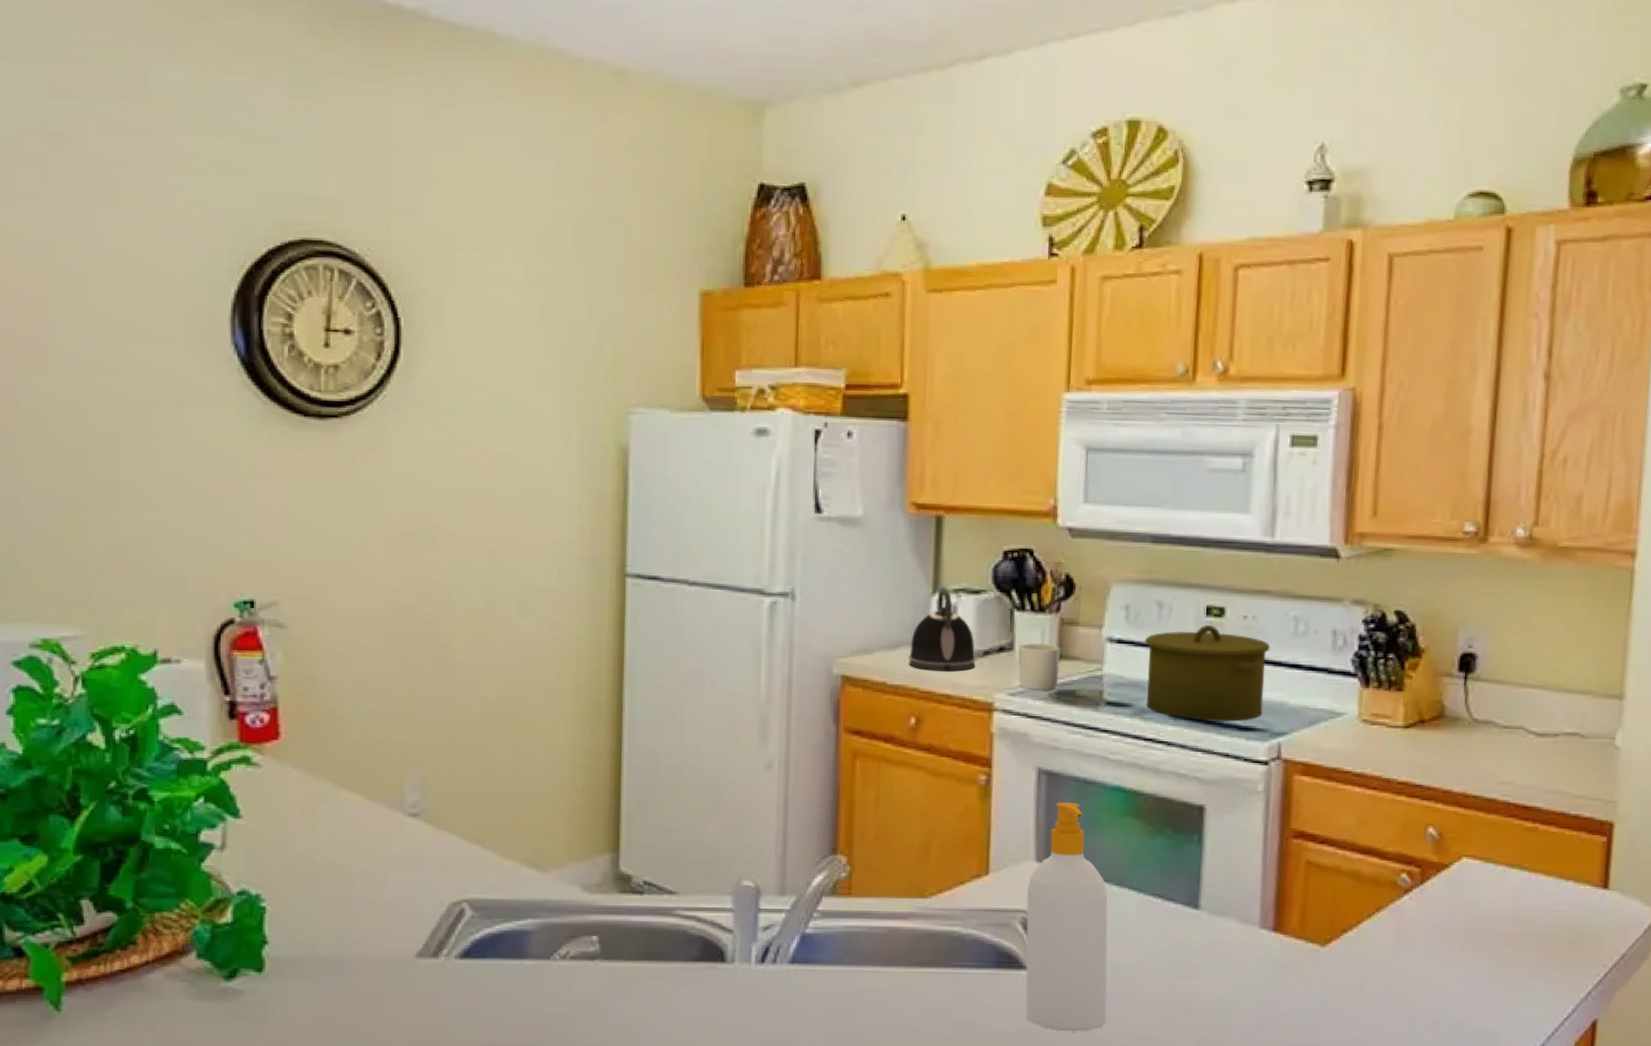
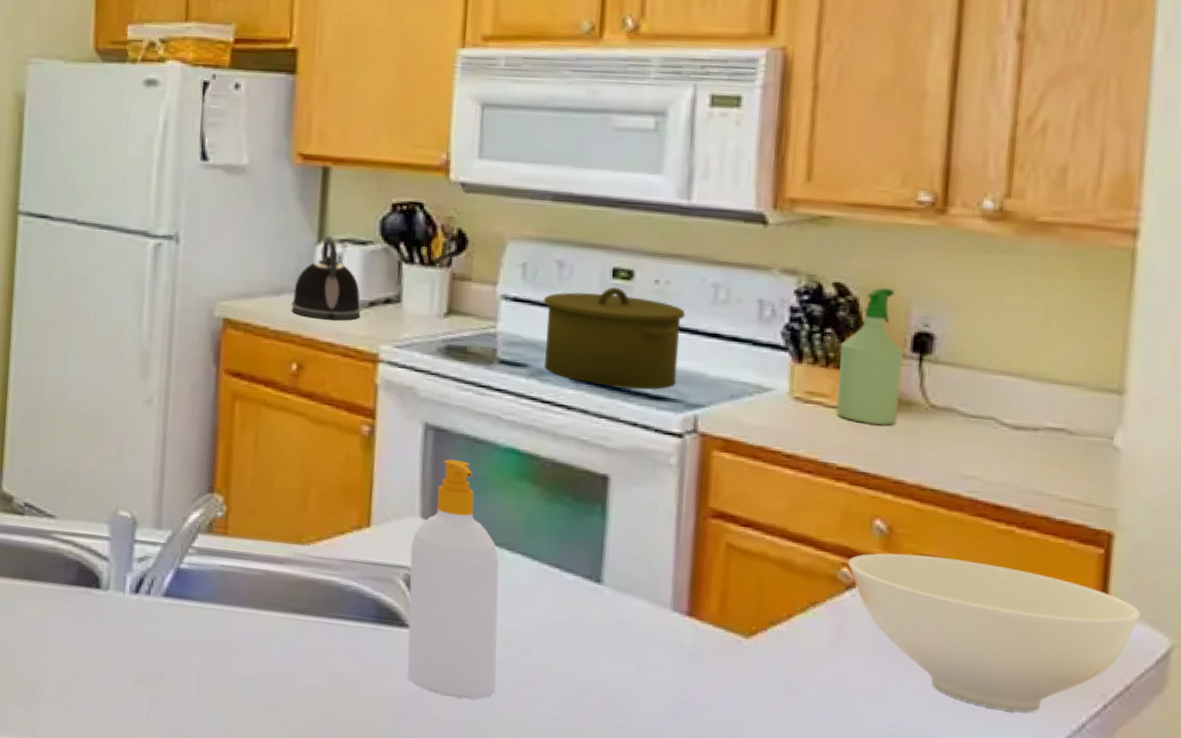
mug: present [1018,643,1061,690] -> none [405,296,452,345]
spray bottle: none [1397,614,1452,741] -> present [836,288,904,426]
bowl: none [1406,856,1634,987] -> present [847,553,1141,712]

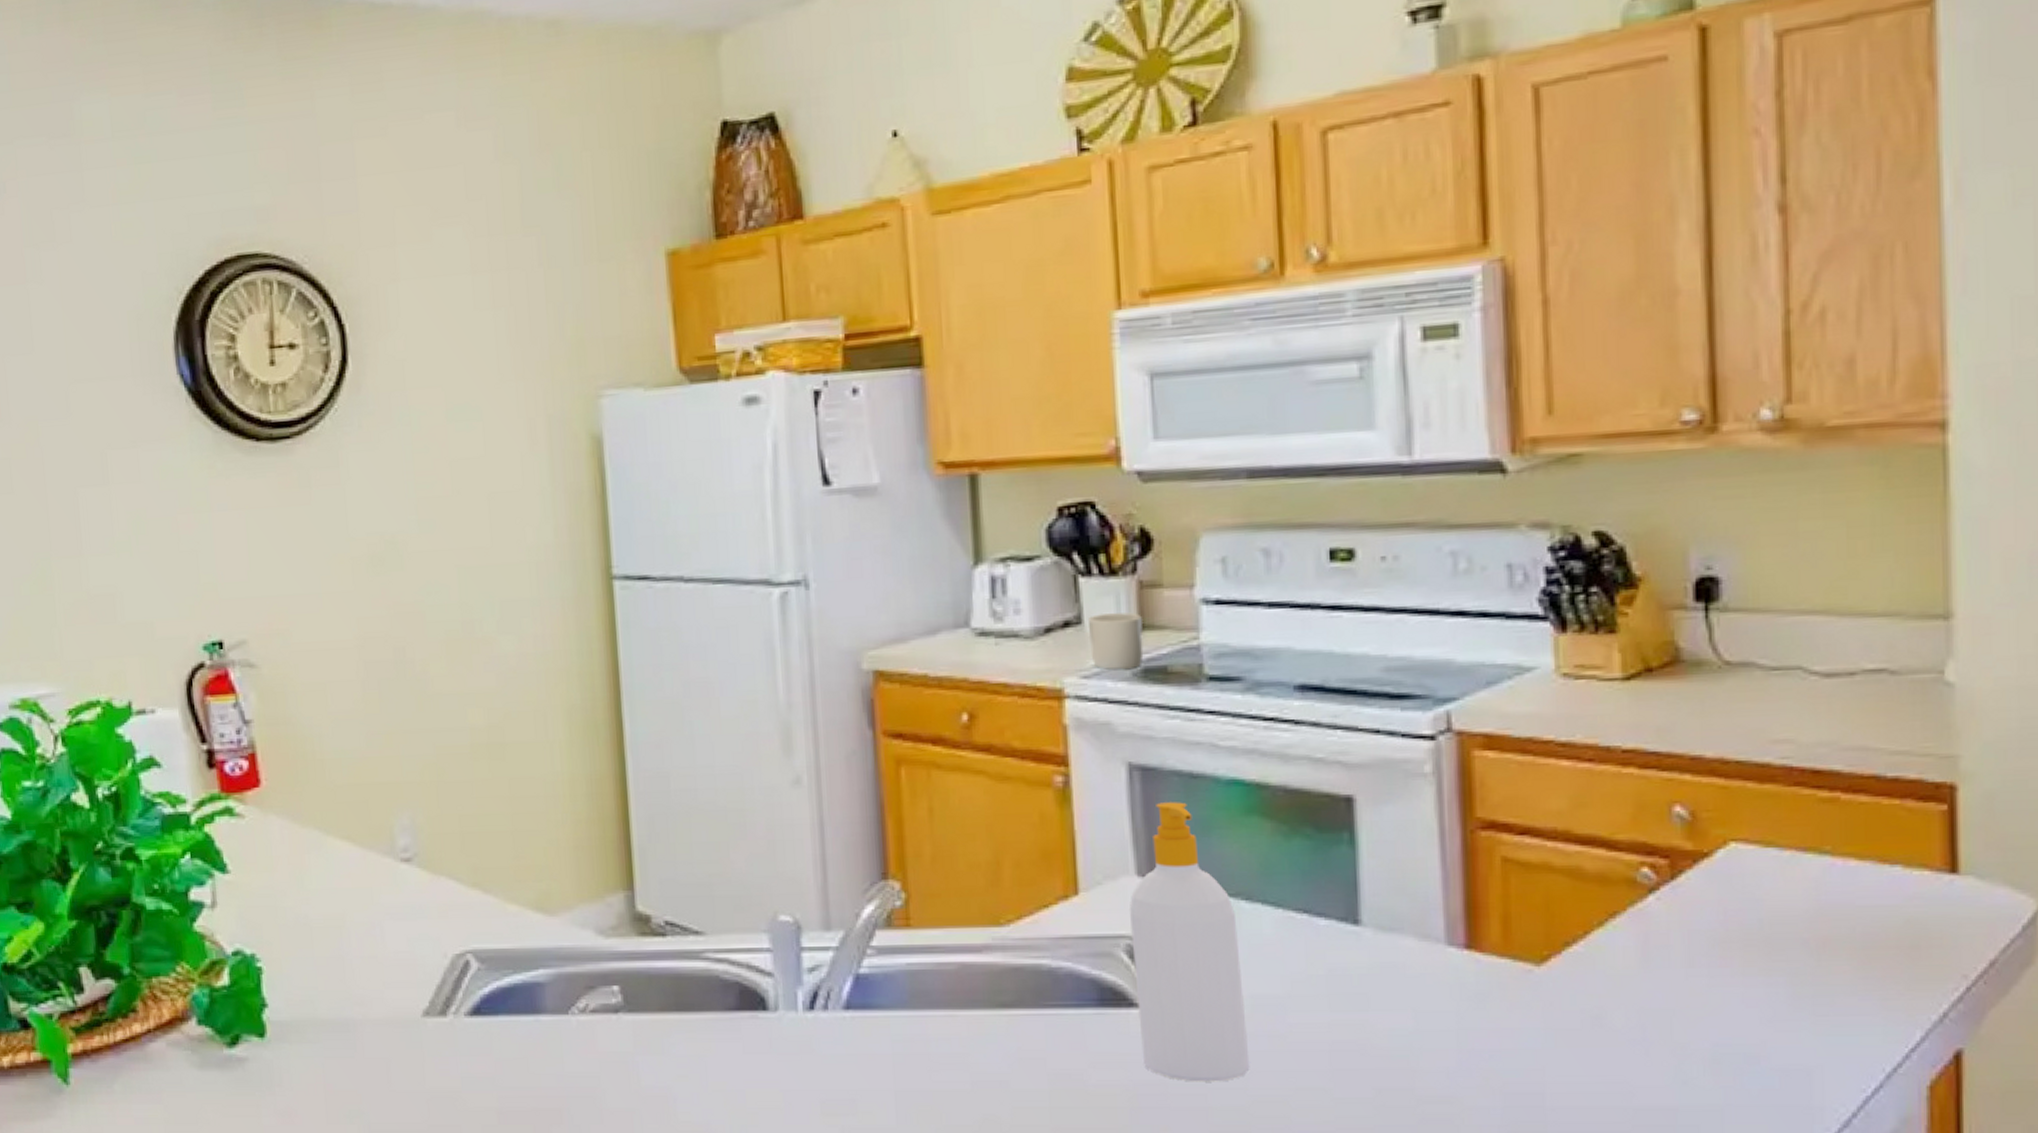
kettle: present [291,235,361,321] -> none [952,555,1036,657]
mug: none [405,296,452,345] -> present [1087,612,1144,669]
cooking pot: present [543,287,686,389] -> none [1250,572,1422,691]
spray bottle: present [836,288,904,426] -> none [1609,530,1687,695]
bowl: present [847,553,1141,712] -> none [1647,838,1999,1009]

